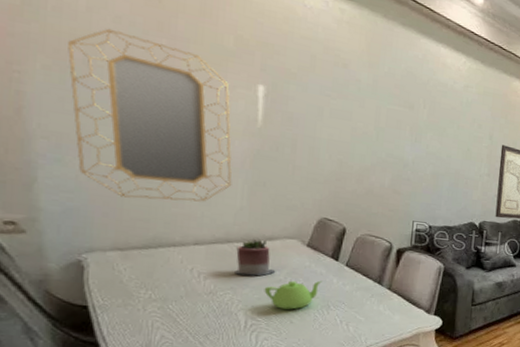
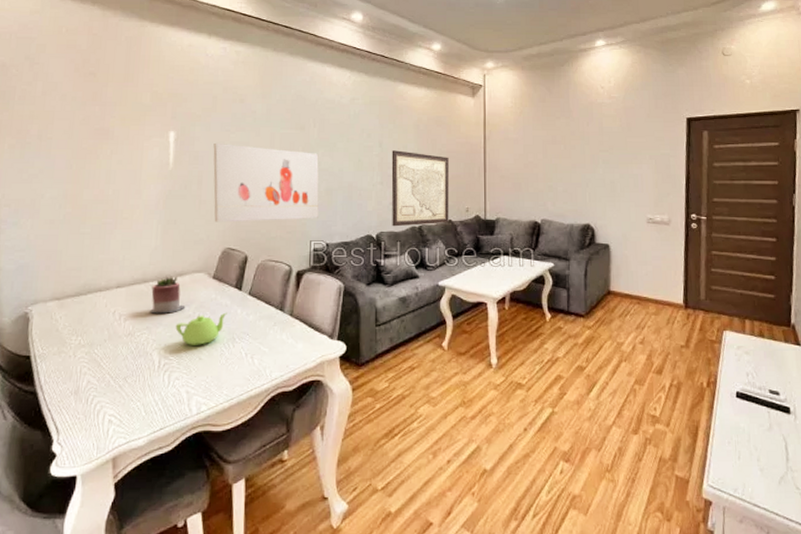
home mirror: present [68,28,232,202] -> none [27,106,148,250]
wall art: none [310,106,427,201] -> present [213,142,319,222]

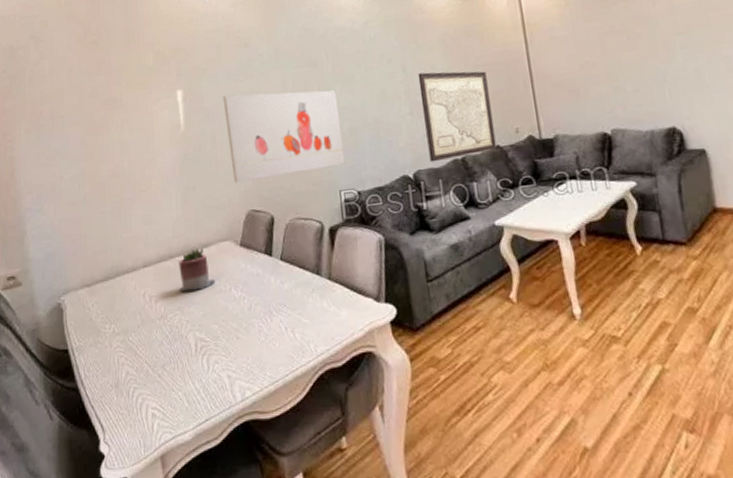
teapot: present [175,312,227,347] -> none [207,282,260,325]

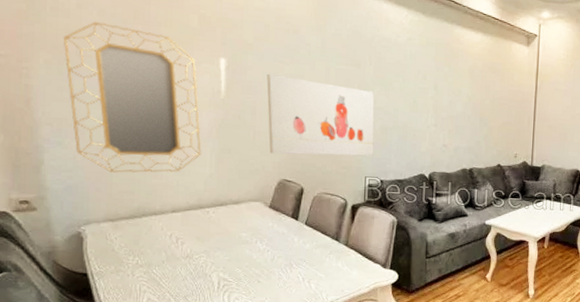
home mirror: none [40,80,167,233] -> present [64,21,202,173]
succulent planter: present [178,247,216,292] -> none [207,203,243,239]
wall art: present [418,71,497,163] -> none [444,94,501,168]

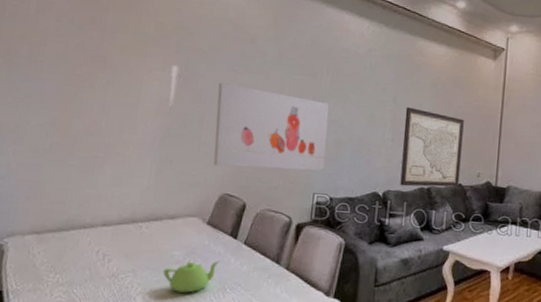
home mirror: present [64,21,202,173] -> none [11,27,147,183]
teapot: none [233,240,284,270] -> present [163,260,220,294]
wall art: none [444,94,501,168] -> present [400,107,464,187]

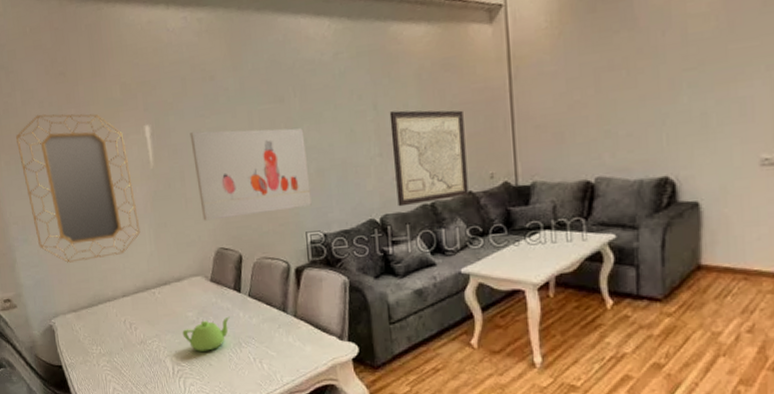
home mirror: none [11,27,147,183] -> present [16,114,141,263]

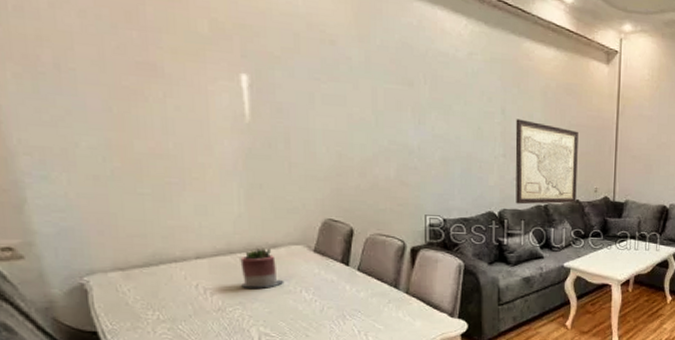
home mirror: present [16,114,141,263] -> none [35,25,227,213]
succulent planter: none [154,281,189,321] -> present [240,247,284,288]
teapot: present [182,316,230,353] -> none [274,288,334,323]
wall art: present [190,128,312,221] -> none [300,93,433,192]

